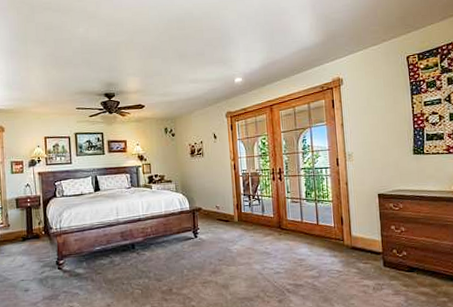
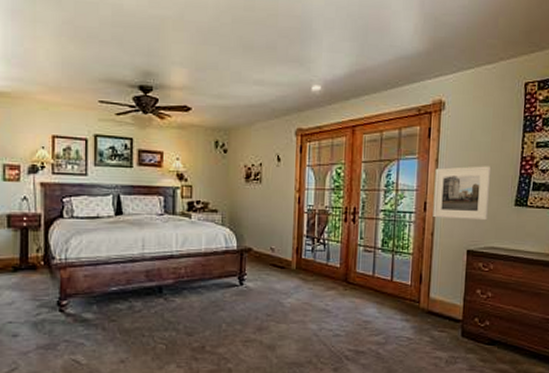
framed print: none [342,125,392,170] -> present [433,166,492,221]

